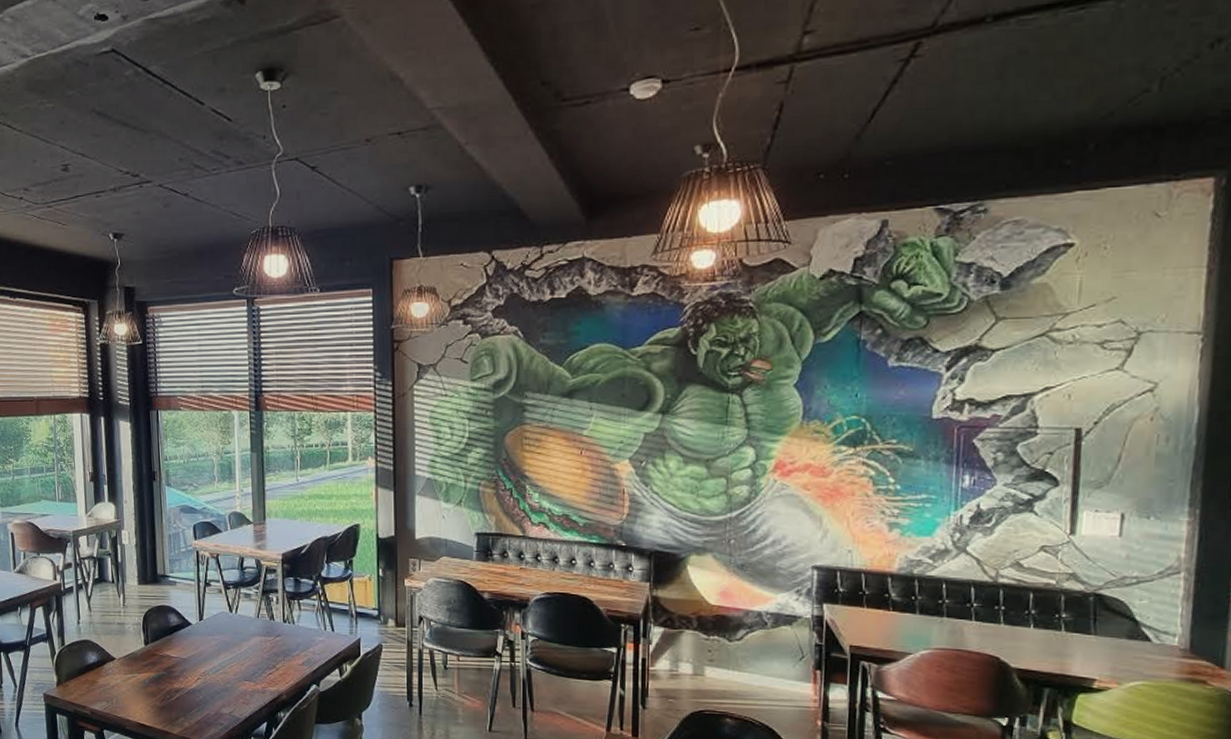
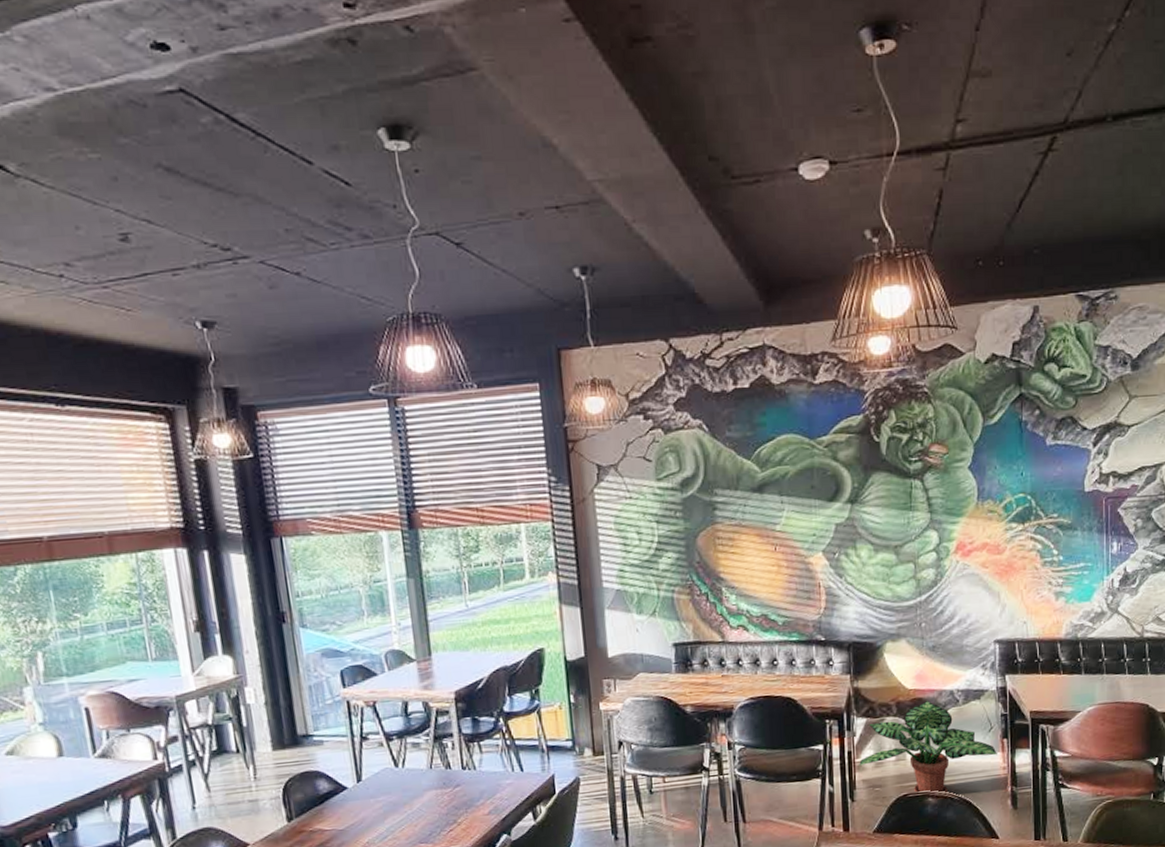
potted plant: none [653,619,808,717] -> present [859,701,997,793]

